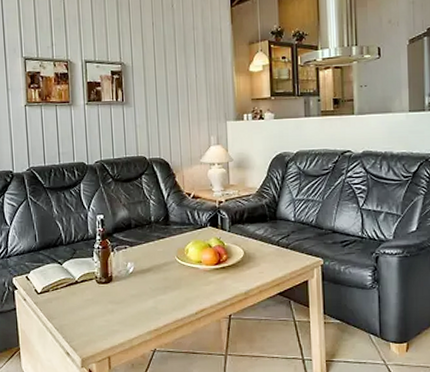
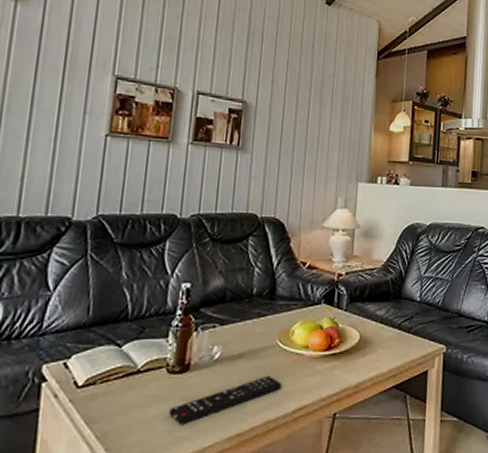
remote control: none [103,285,185,322] -> present [169,375,282,426]

